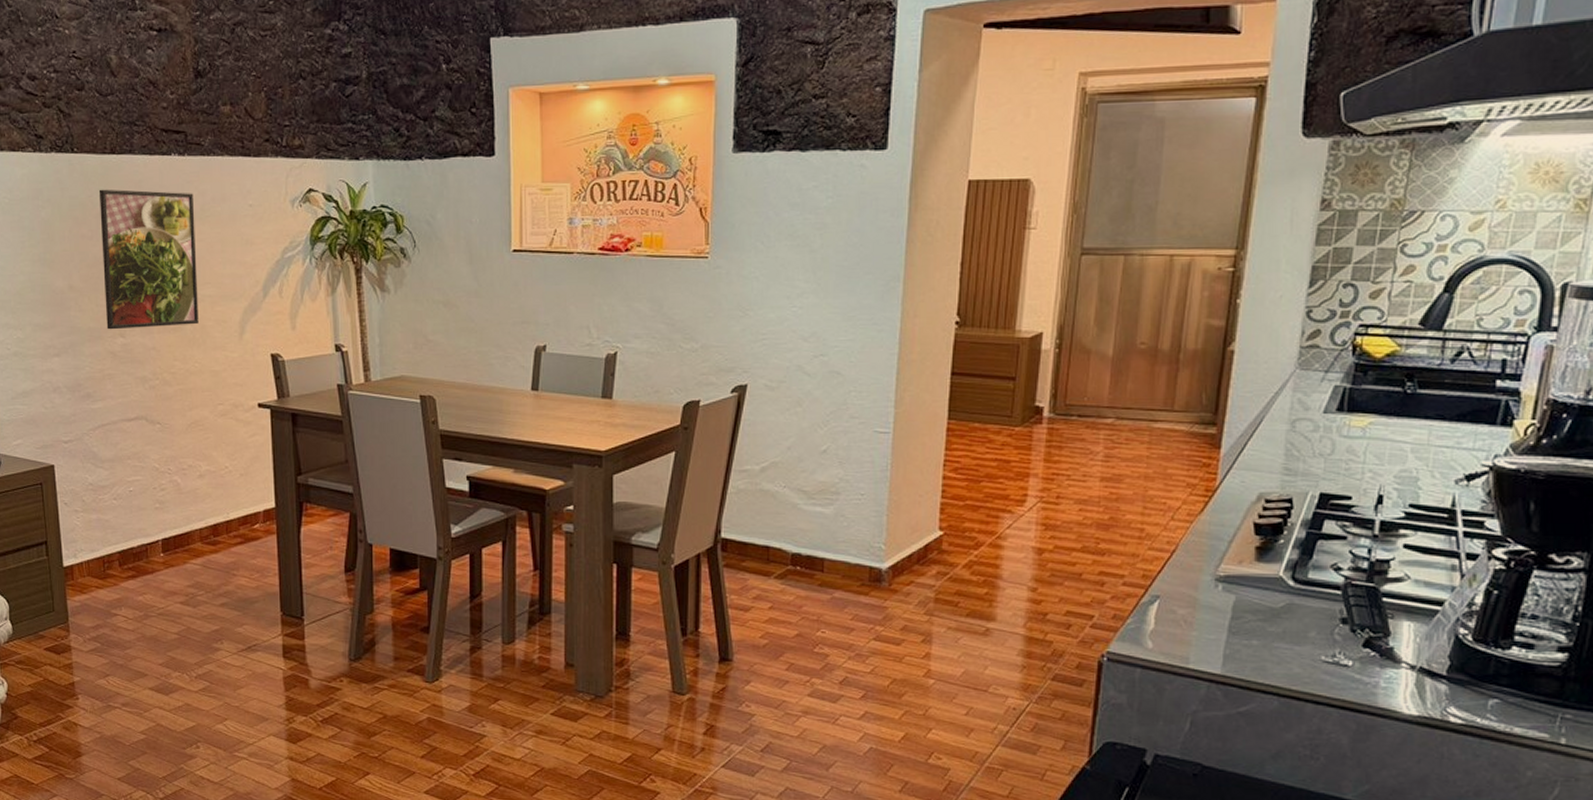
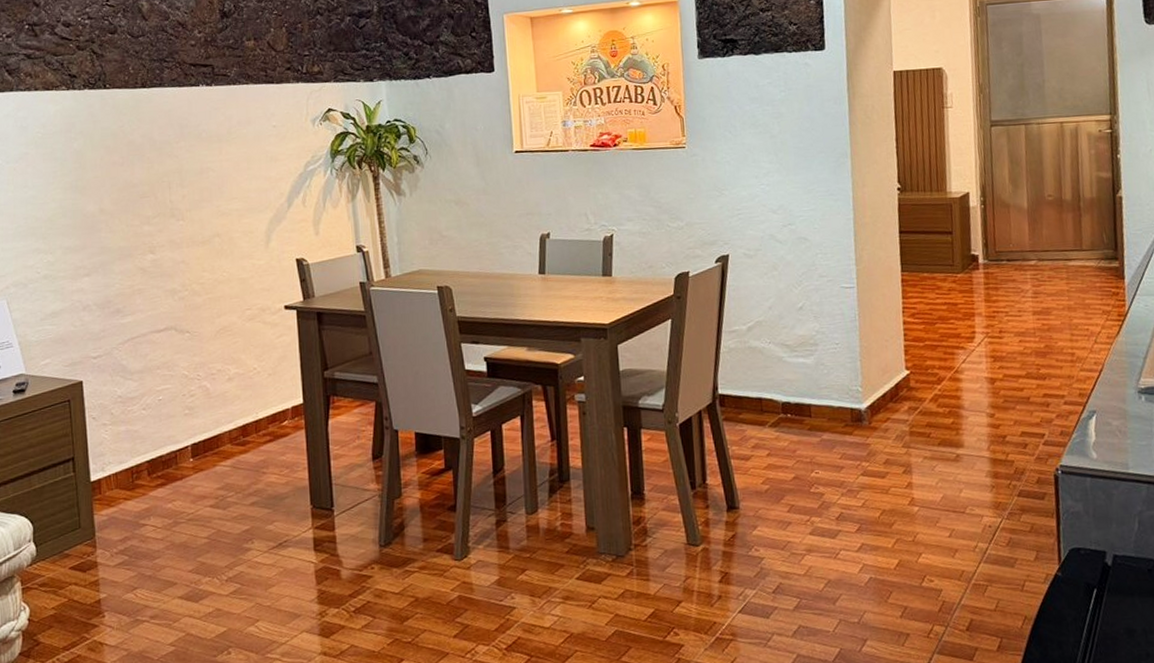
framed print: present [98,189,199,330] -> none [130,118,226,248]

